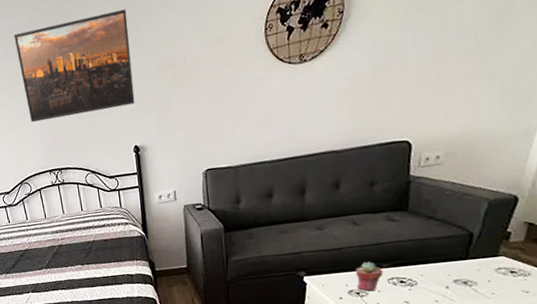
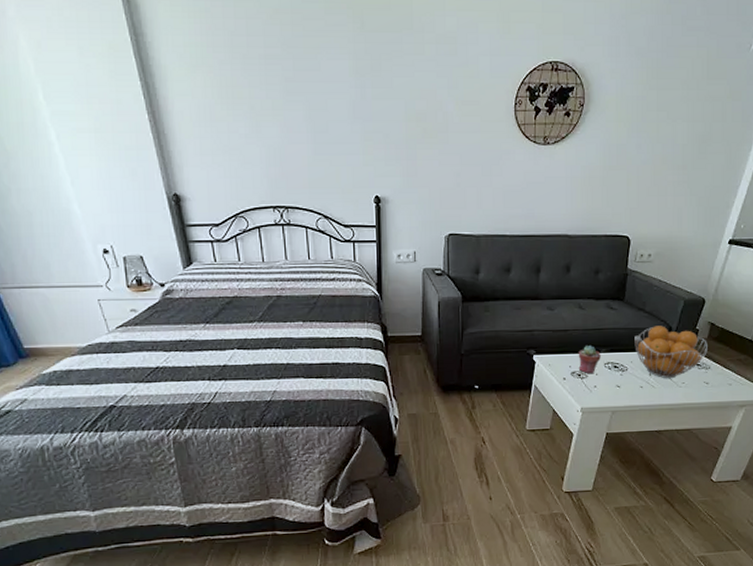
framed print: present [14,8,135,123] -> none [242,39,380,150]
fruit basket: none [424,232,525,291] -> present [634,326,707,379]

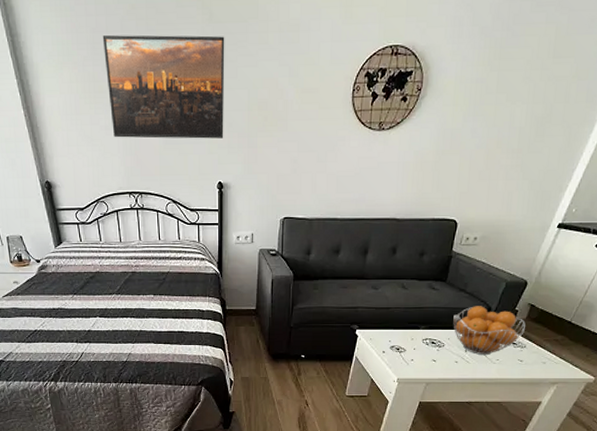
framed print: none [242,39,380,150] -> present [102,35,225,139]
potted succulent: present [578,346,601,374] -> none [397,323,420,349]

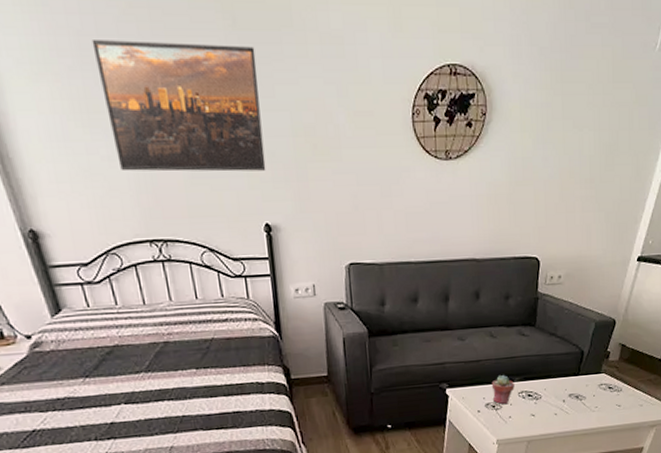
potted succulent: none [397,323,420,349] -> present [491,375,515,405]
fruit basket: present [453,306,526,356] -> none [547,350,619,404]

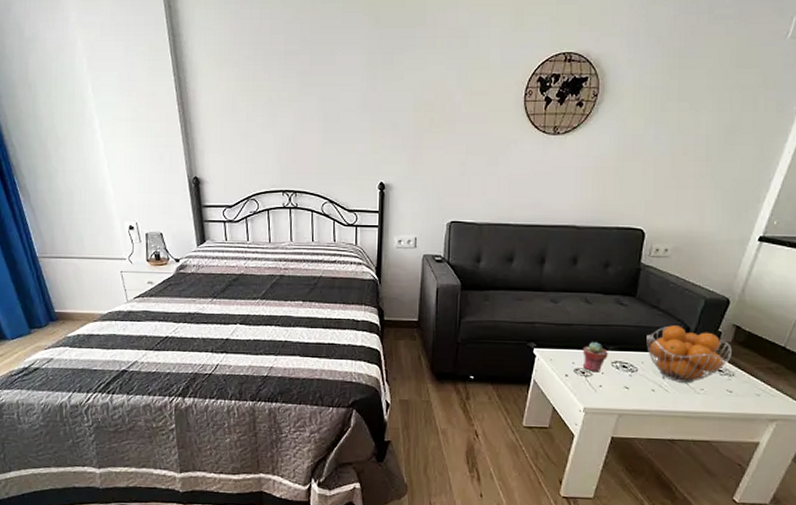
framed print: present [91,40,266,172] -> none [265,37,391,139]
fruit basket: none [547,350,619,404] -> present [646,325,732,384]

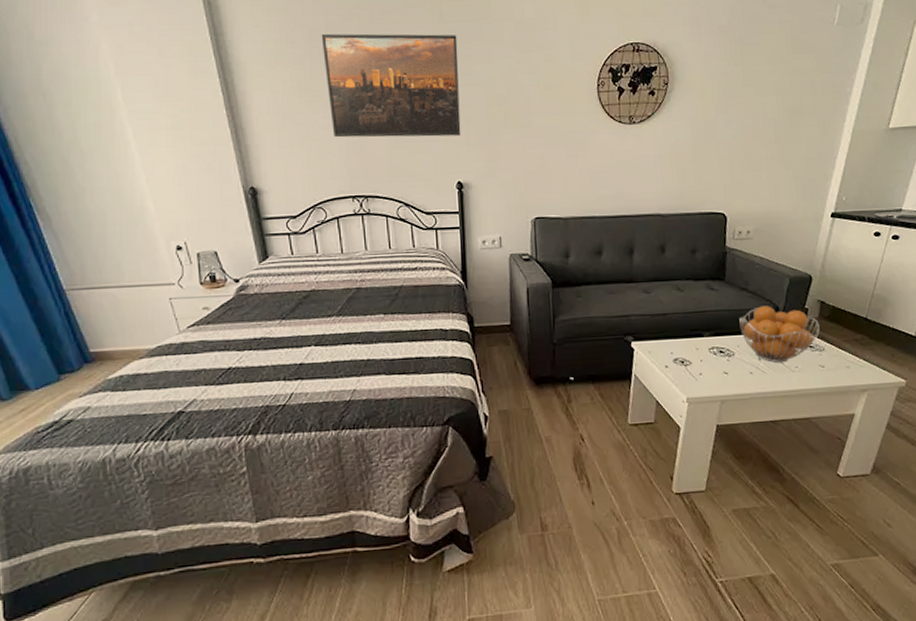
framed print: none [265,37,391,139] -> present [321,33,461,138]
potted succulent: present [582,342,608,373] -> none [679,330,705,361]

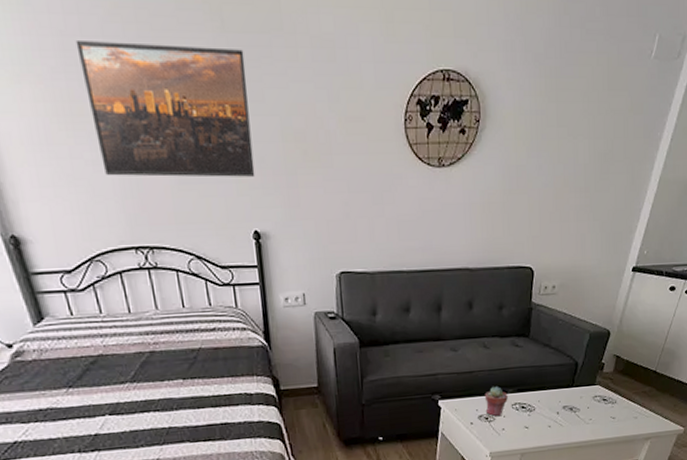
potted succulent: none [679,330,705,361] -> present [484,387,508,417]
fruit basket: present [739,306,820,363] -> none [541,361,613,416]

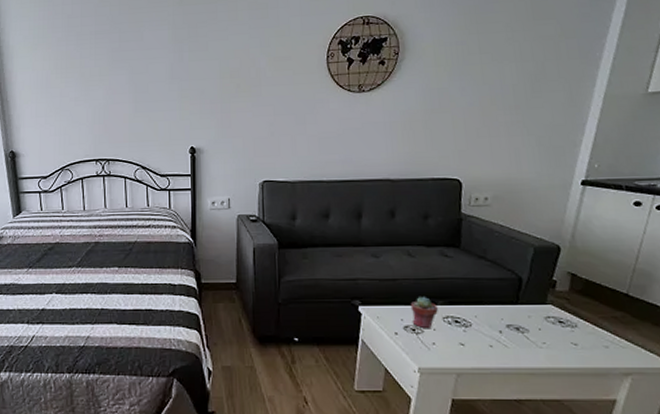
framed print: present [75,41,255,177] -> none [77,16,196,108]

